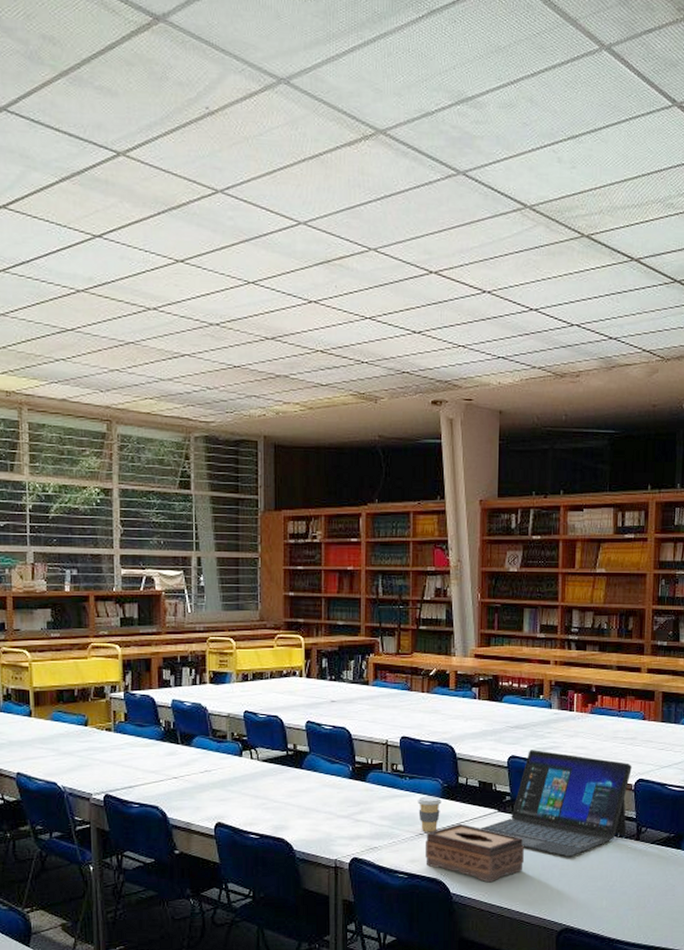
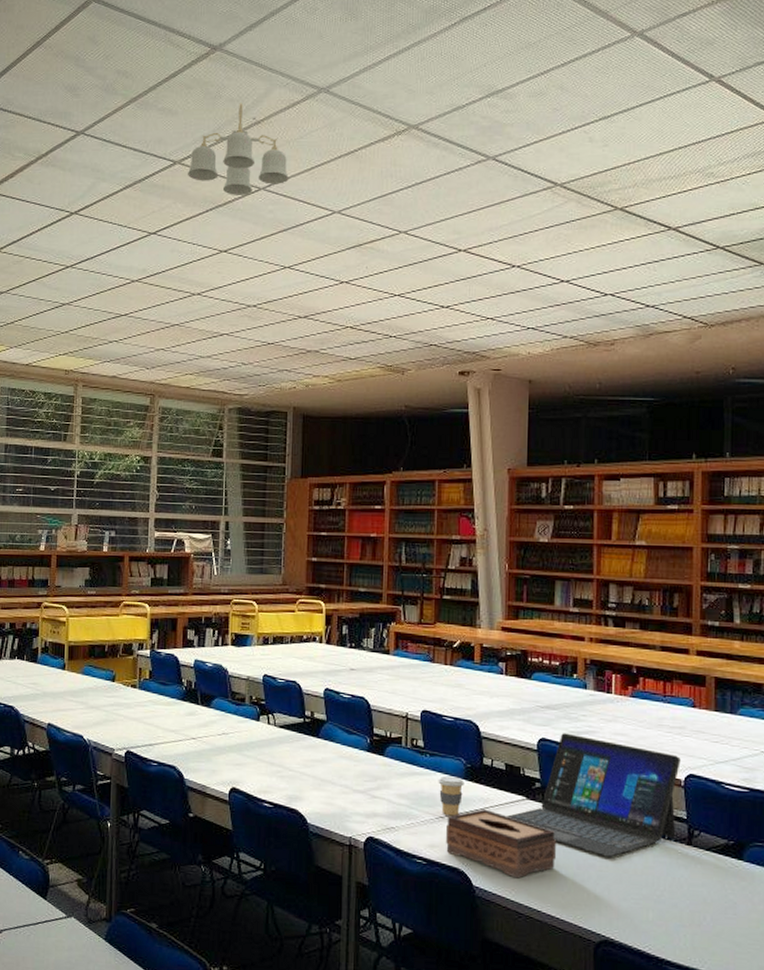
ceiling light fixture: none [134,88,249,198] -> present [188,103,289,195]

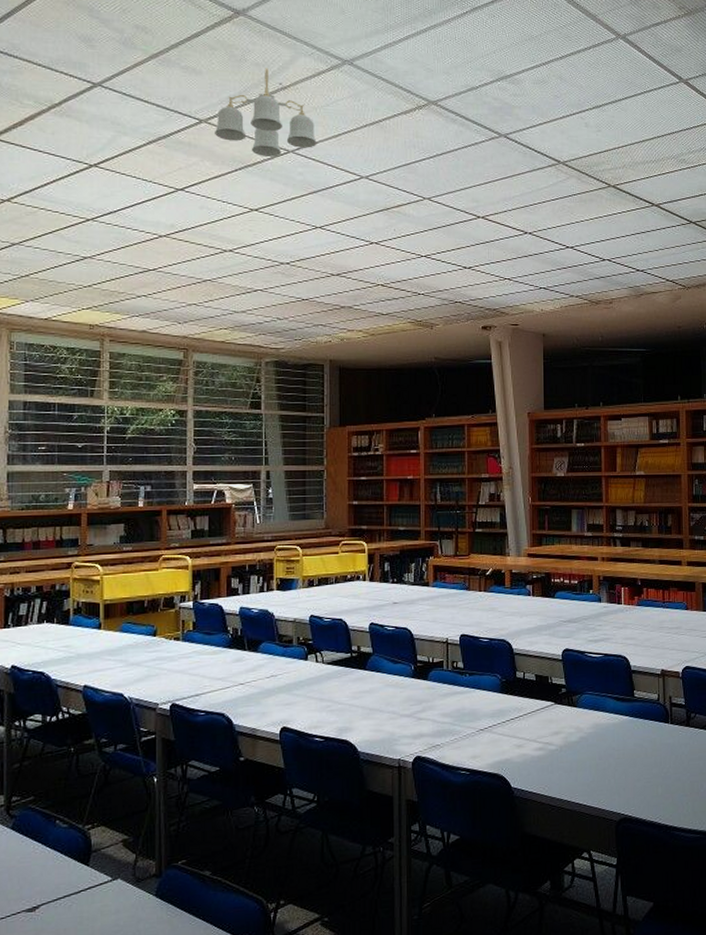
coffee cup: present [438,776,464,816] -> none [477,691,501,728]
tissue box: present [446,808,556,879] -> none [486,717,581,775]
laptop: present [507,733,681,857] -> none [539,642,678,746]

